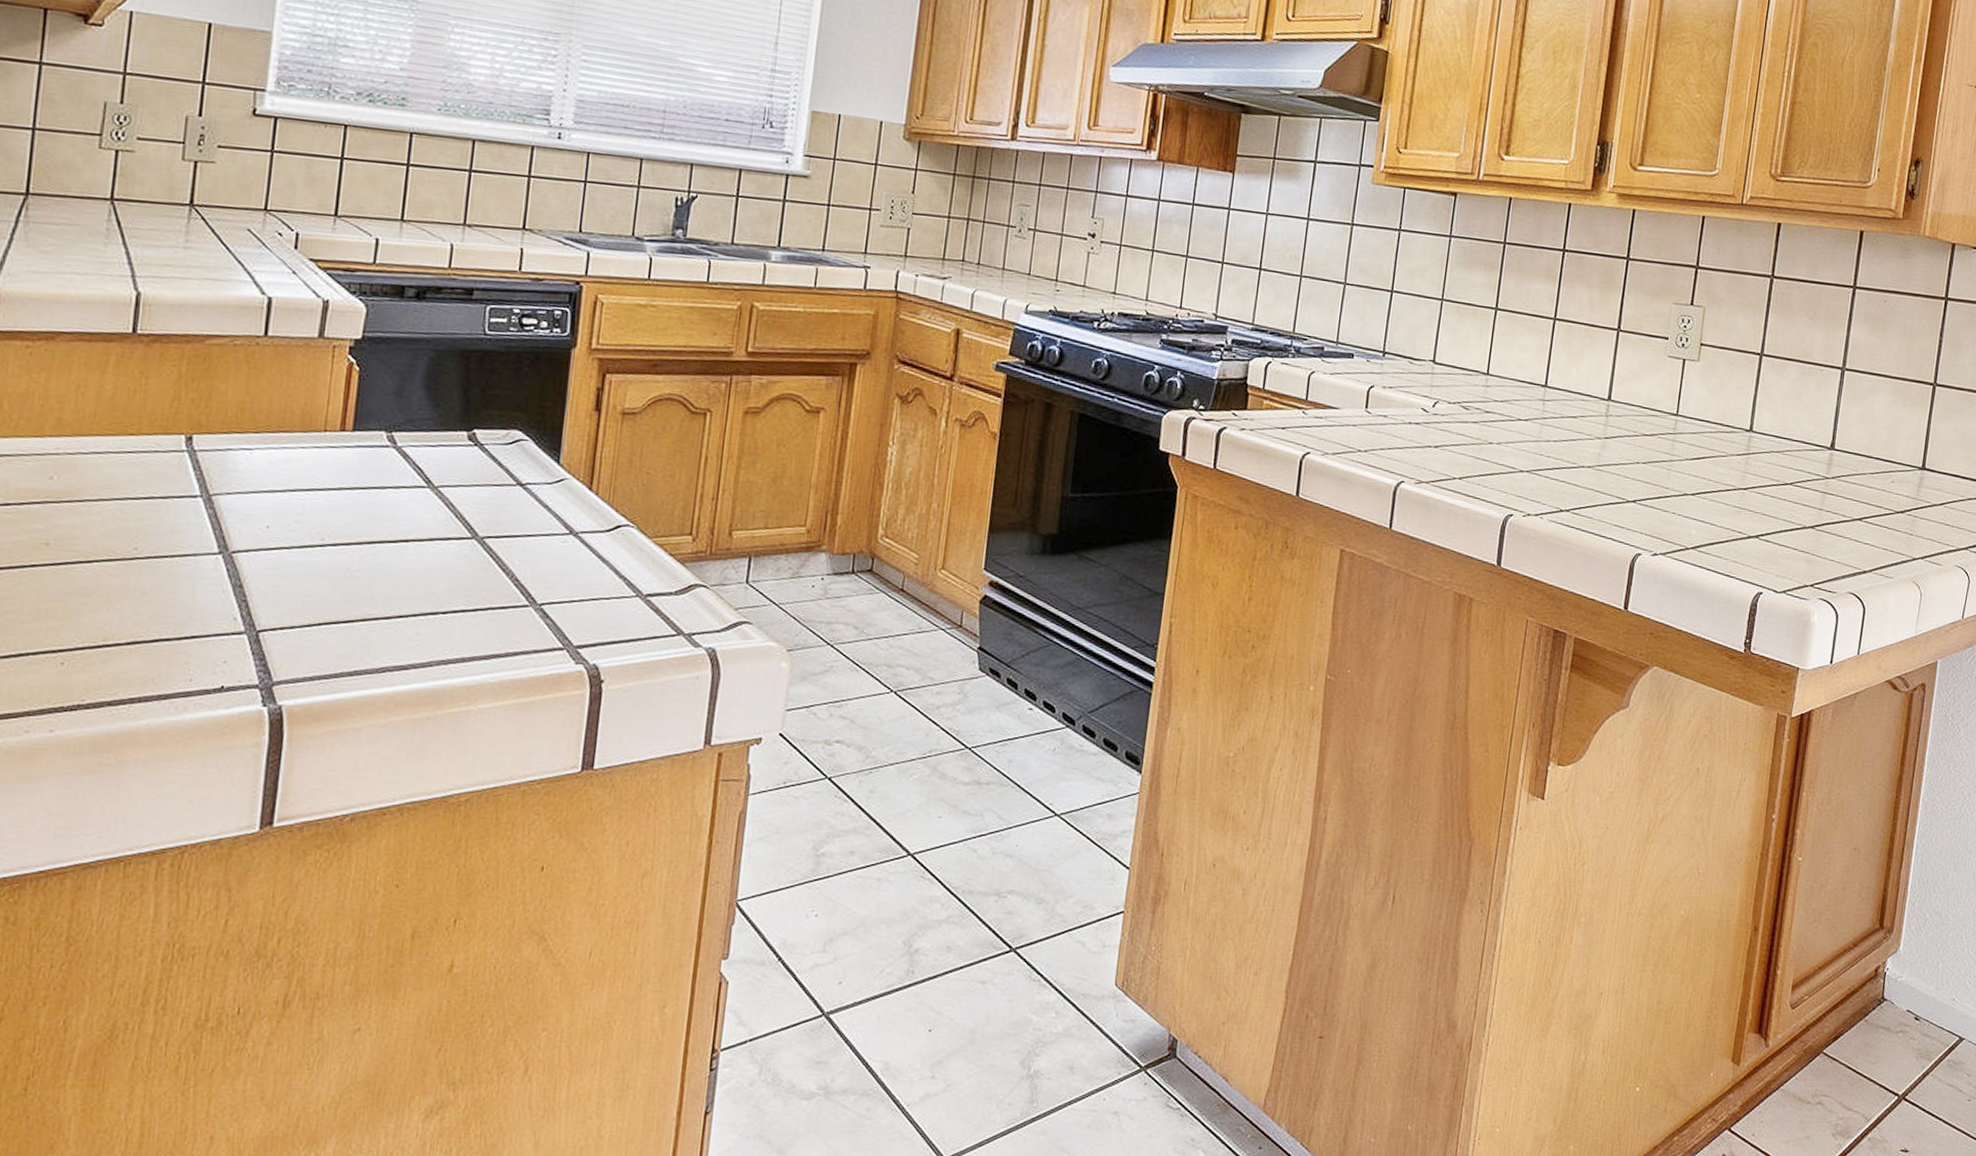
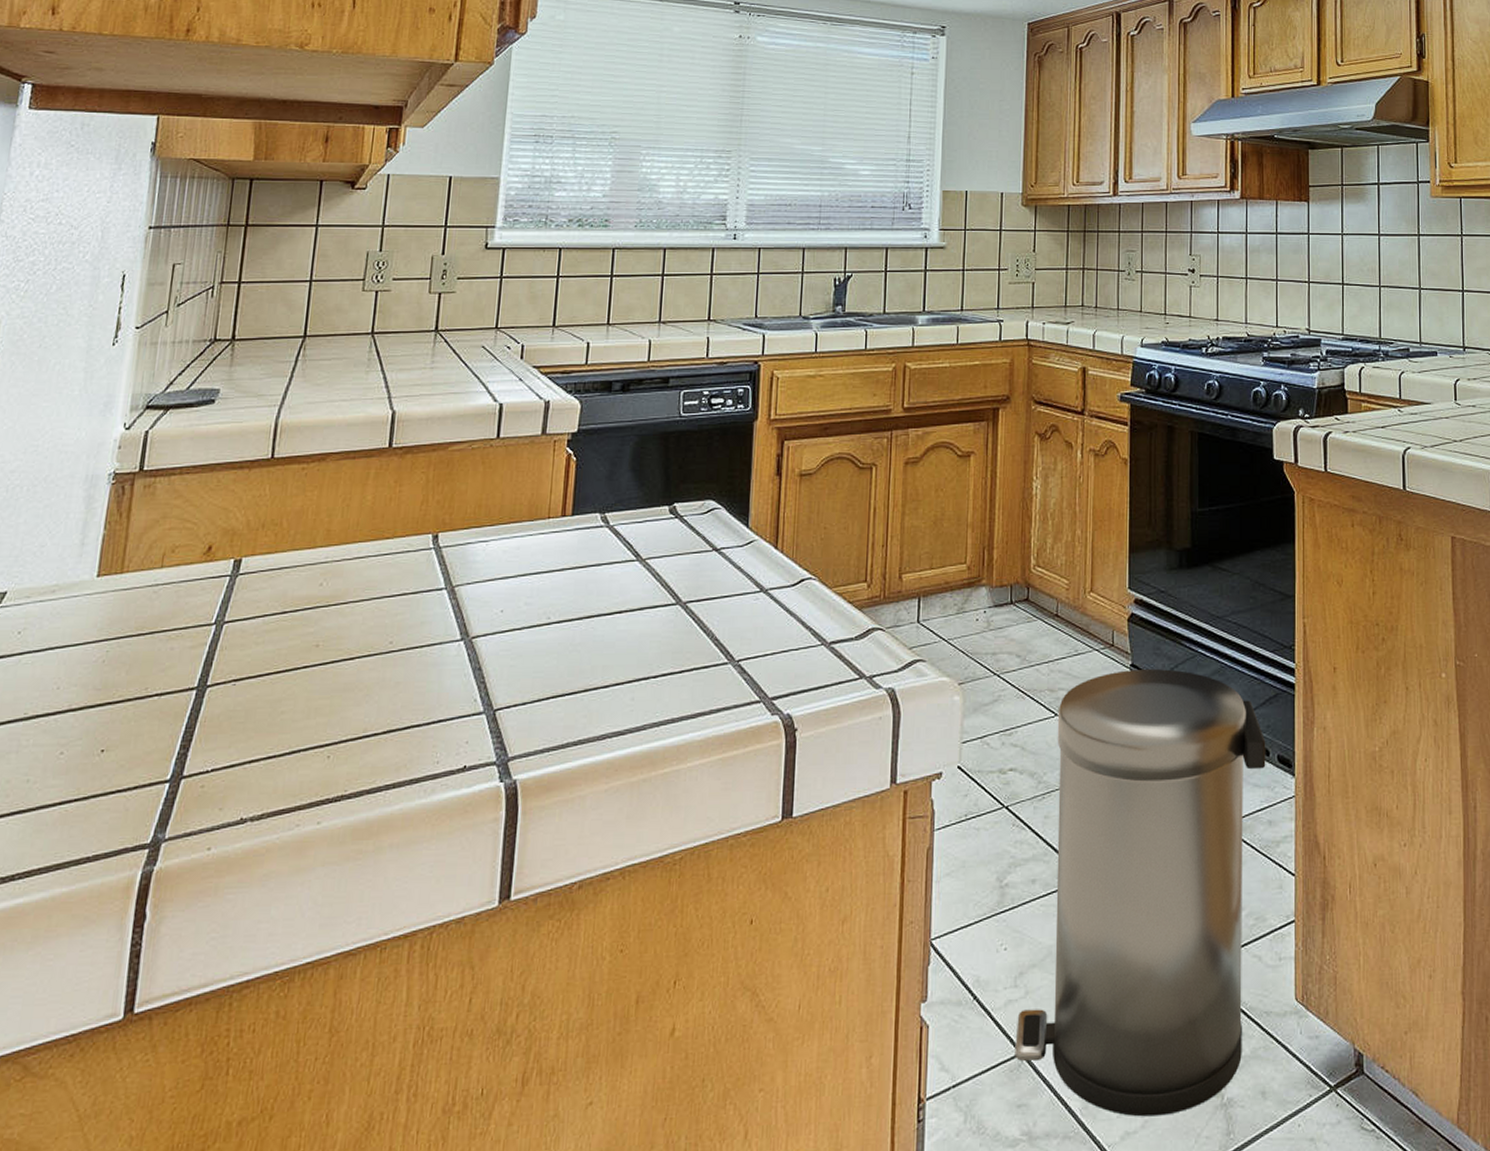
pedal bin: none [817,652,1115,1082] -> present [1015,669,1266,1117]

